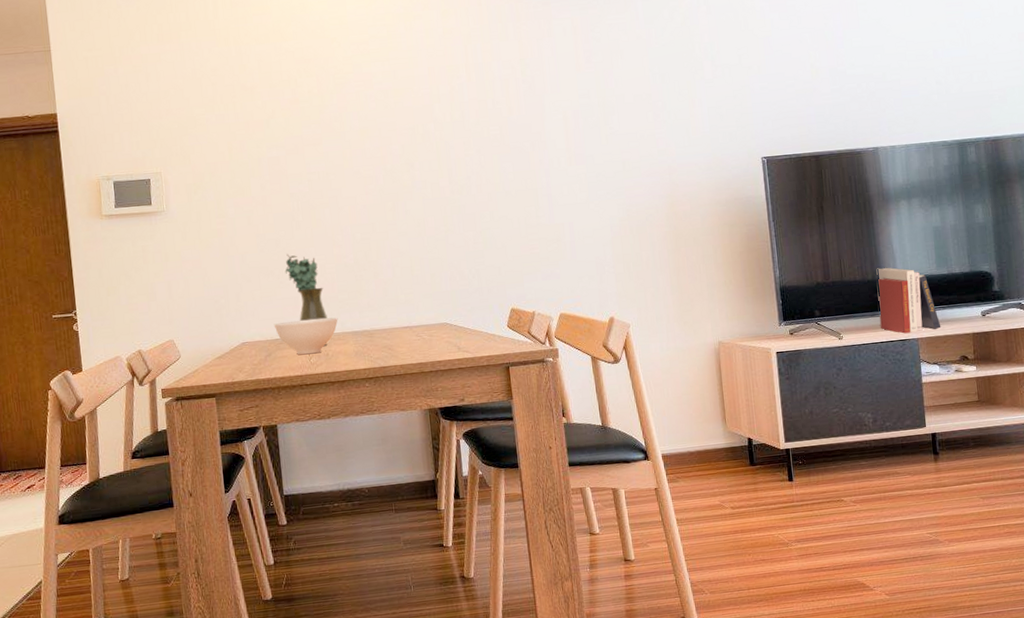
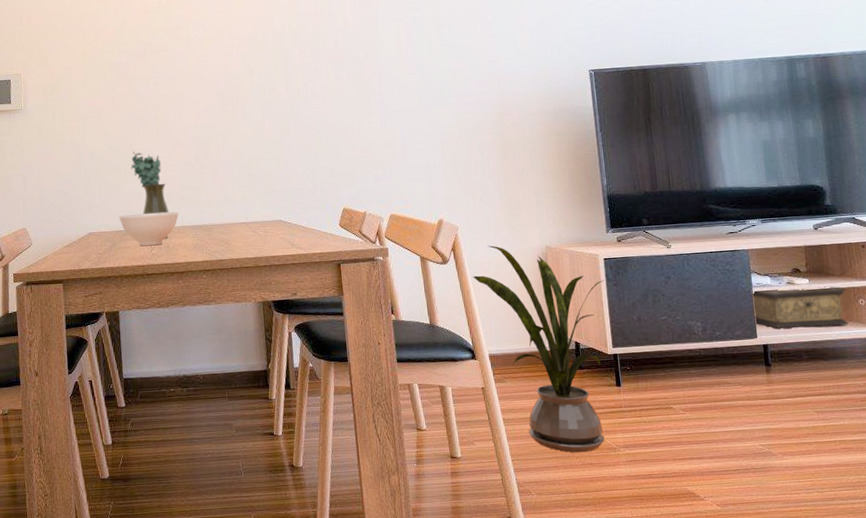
house plant: none [644,342,777,550] -> present [472,245,605,453]
books: present [876,267,941,334] -> none [705,178,772,245]
decorative box: none [922,373,1014,418] -> present [752,286,849,329]

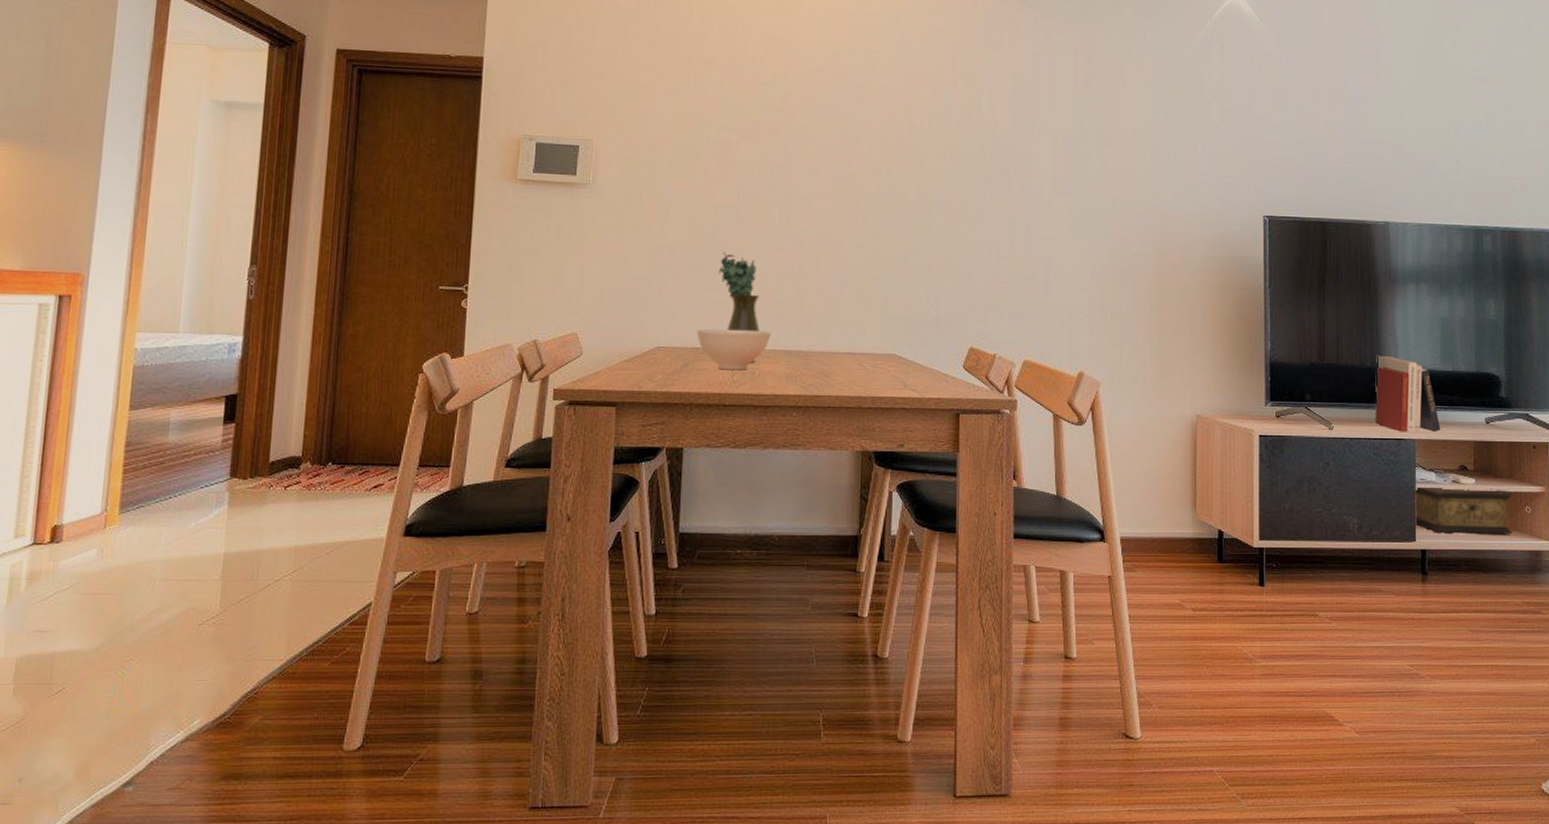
house plant: present [472,245,605,453] -> none [1111,408,1257,661]
books: none [705,178,772,245] -> present [1374,355,1441,433]

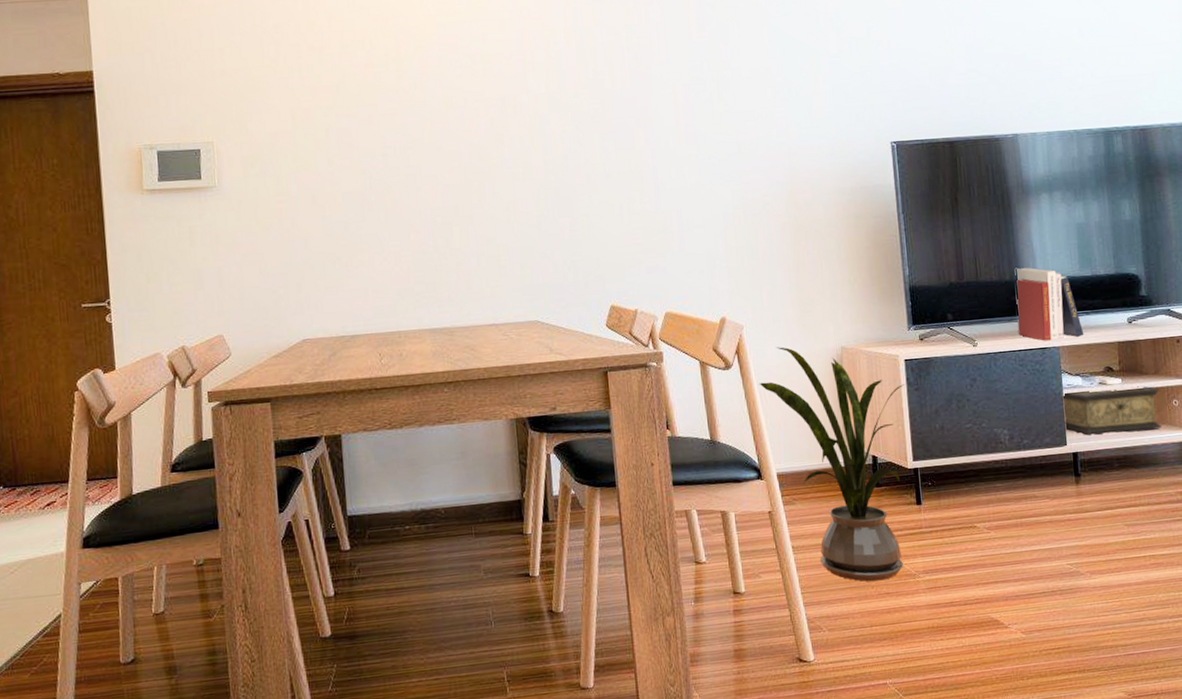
bowl: present [696,328,772,371] -> none [339,312,414,355]
vase: present [718,251,760,363] -> none [354,238,402,344]
house plant: none [1111,408,1257,661] -> present [759,347,905,582]

